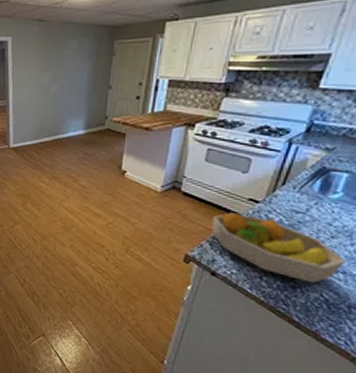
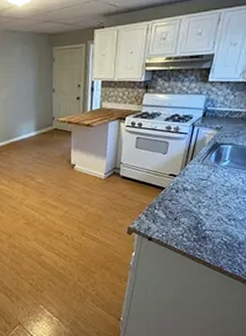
fruit bowl: present [212,212,346,284] -> none [146,187,235,232]

